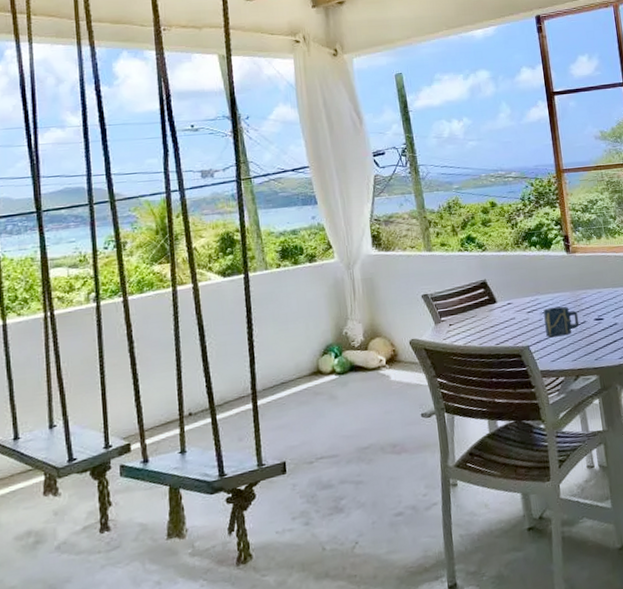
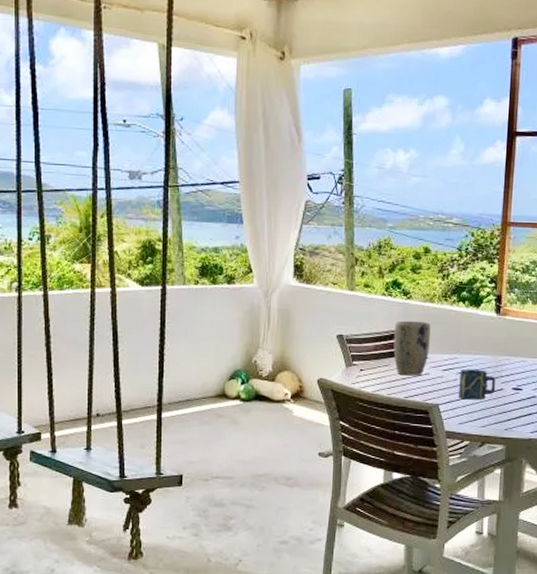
plant pot: none [475,269,512,324] -> present [393,320,431,376]

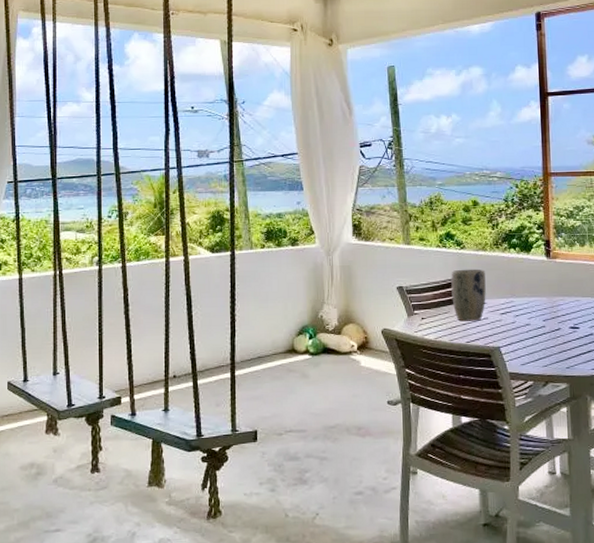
cup: present [459,369,496,400] -> none [517,311,554,341]

